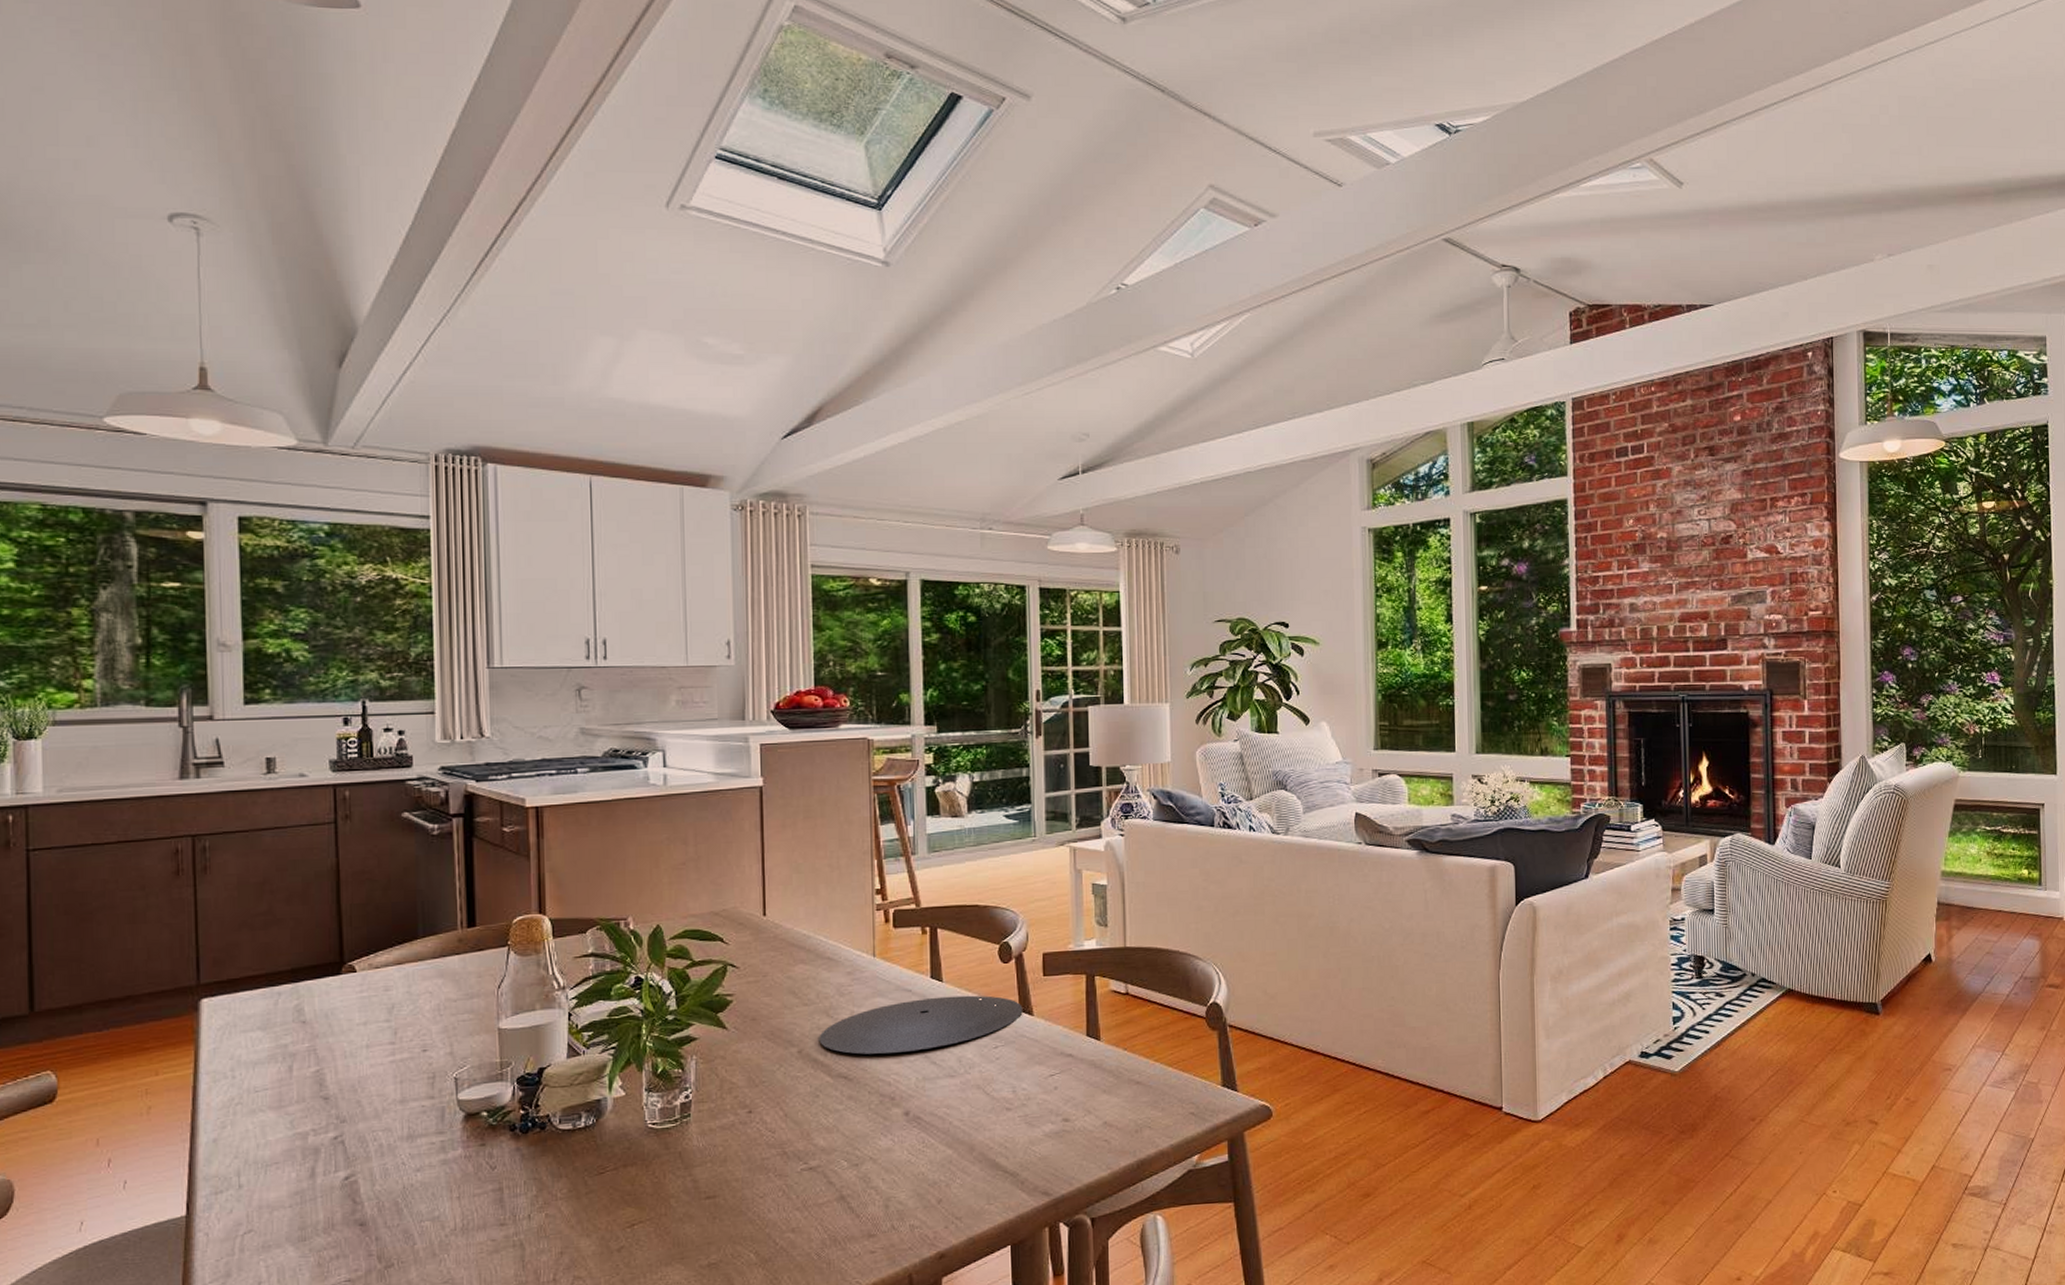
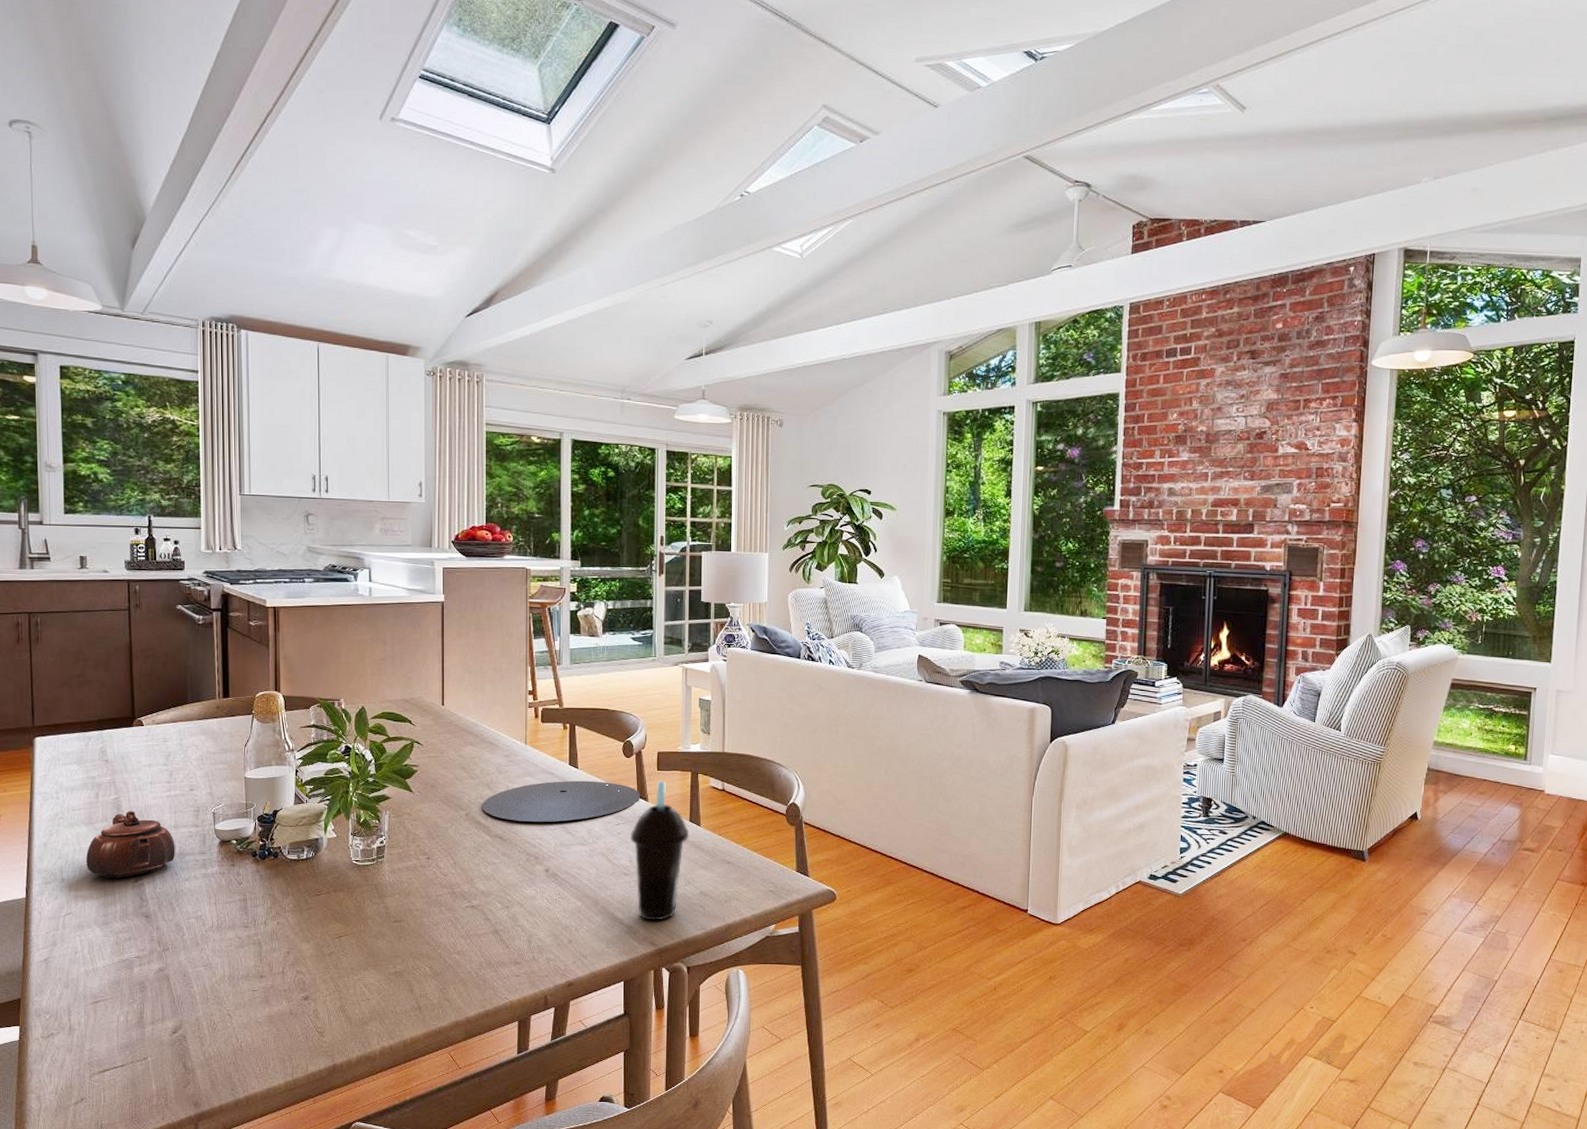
teapot: none [275,1084,402,1178] -> present [86,810,175,878]
cup: none [1012,988,1087,1165] -> present [630,781,689,921]

